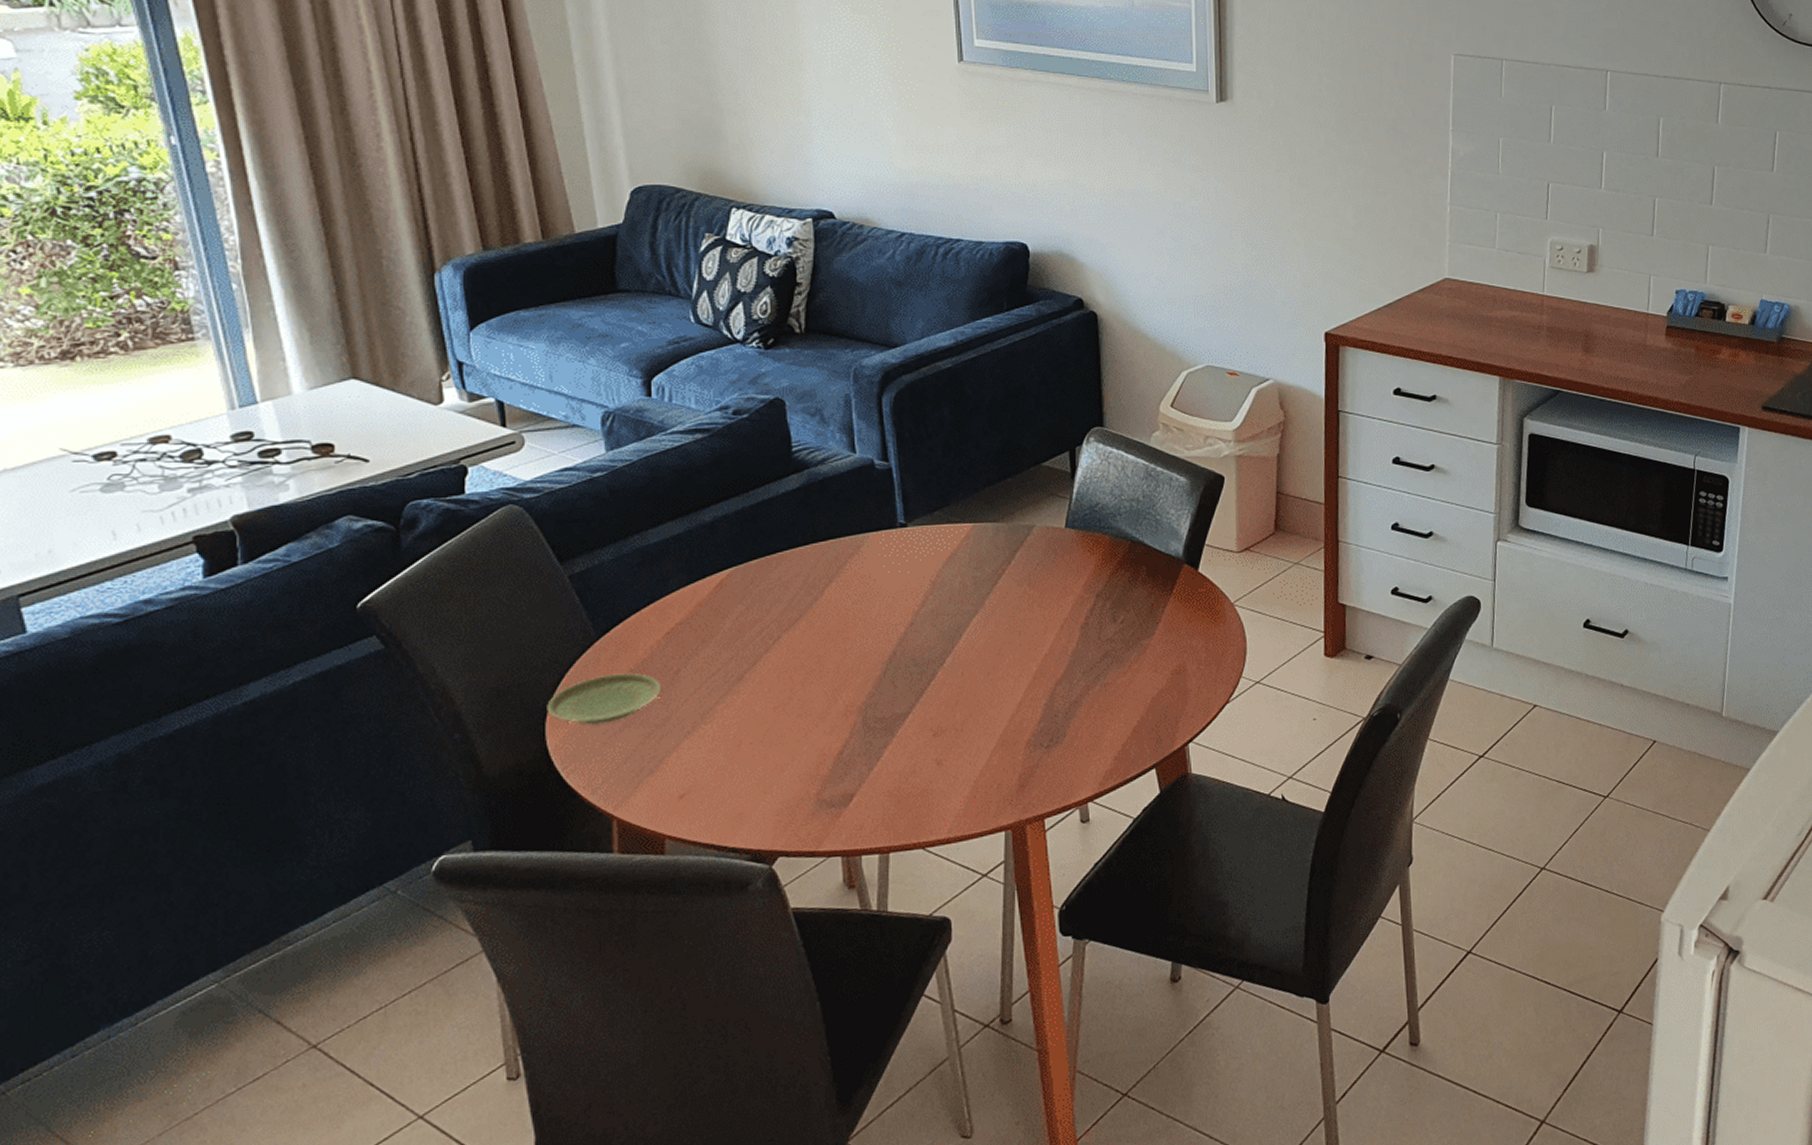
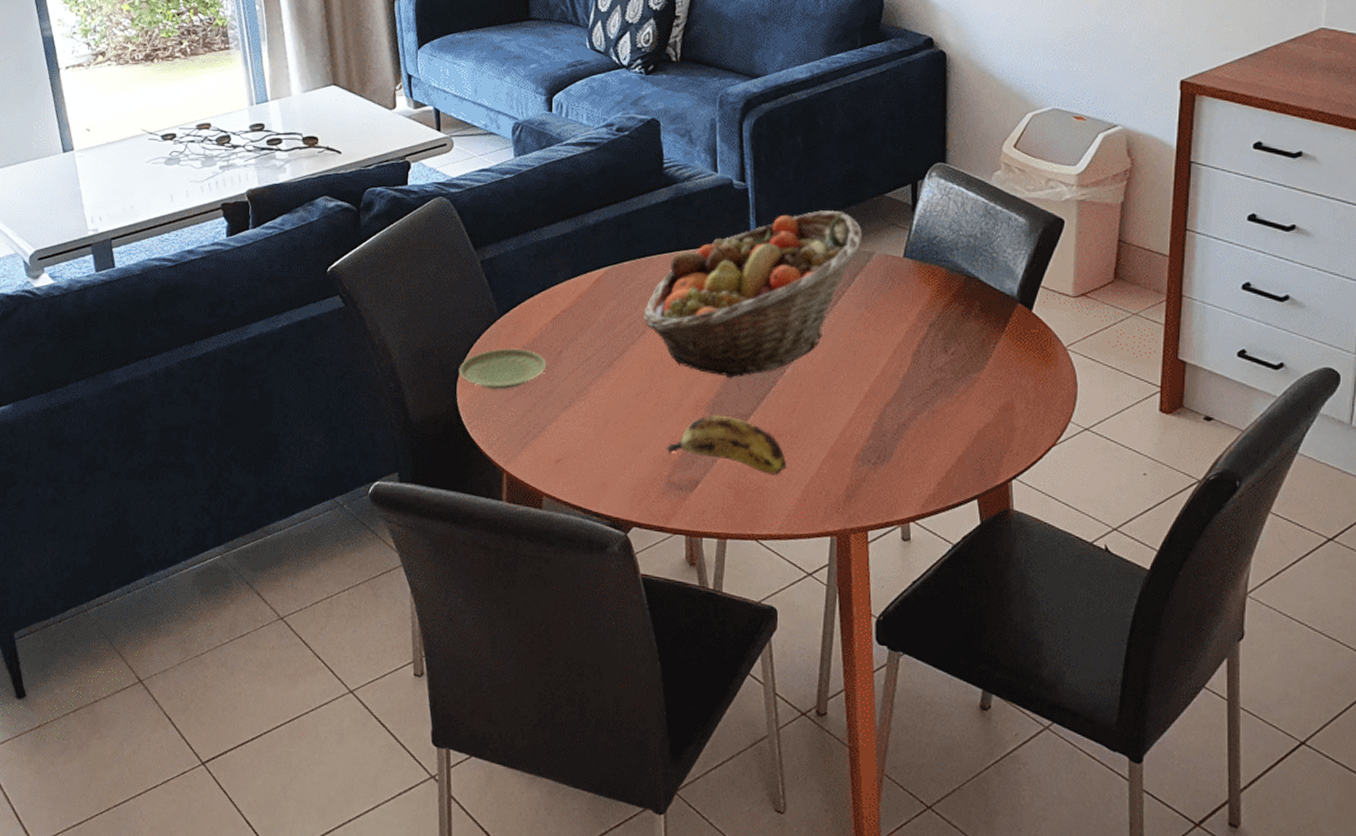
fruit basket: none [776,485,1021,677] -> present [642,210,863,378]
banana: none [813,718,952,775] -> present [666,415,786,475]

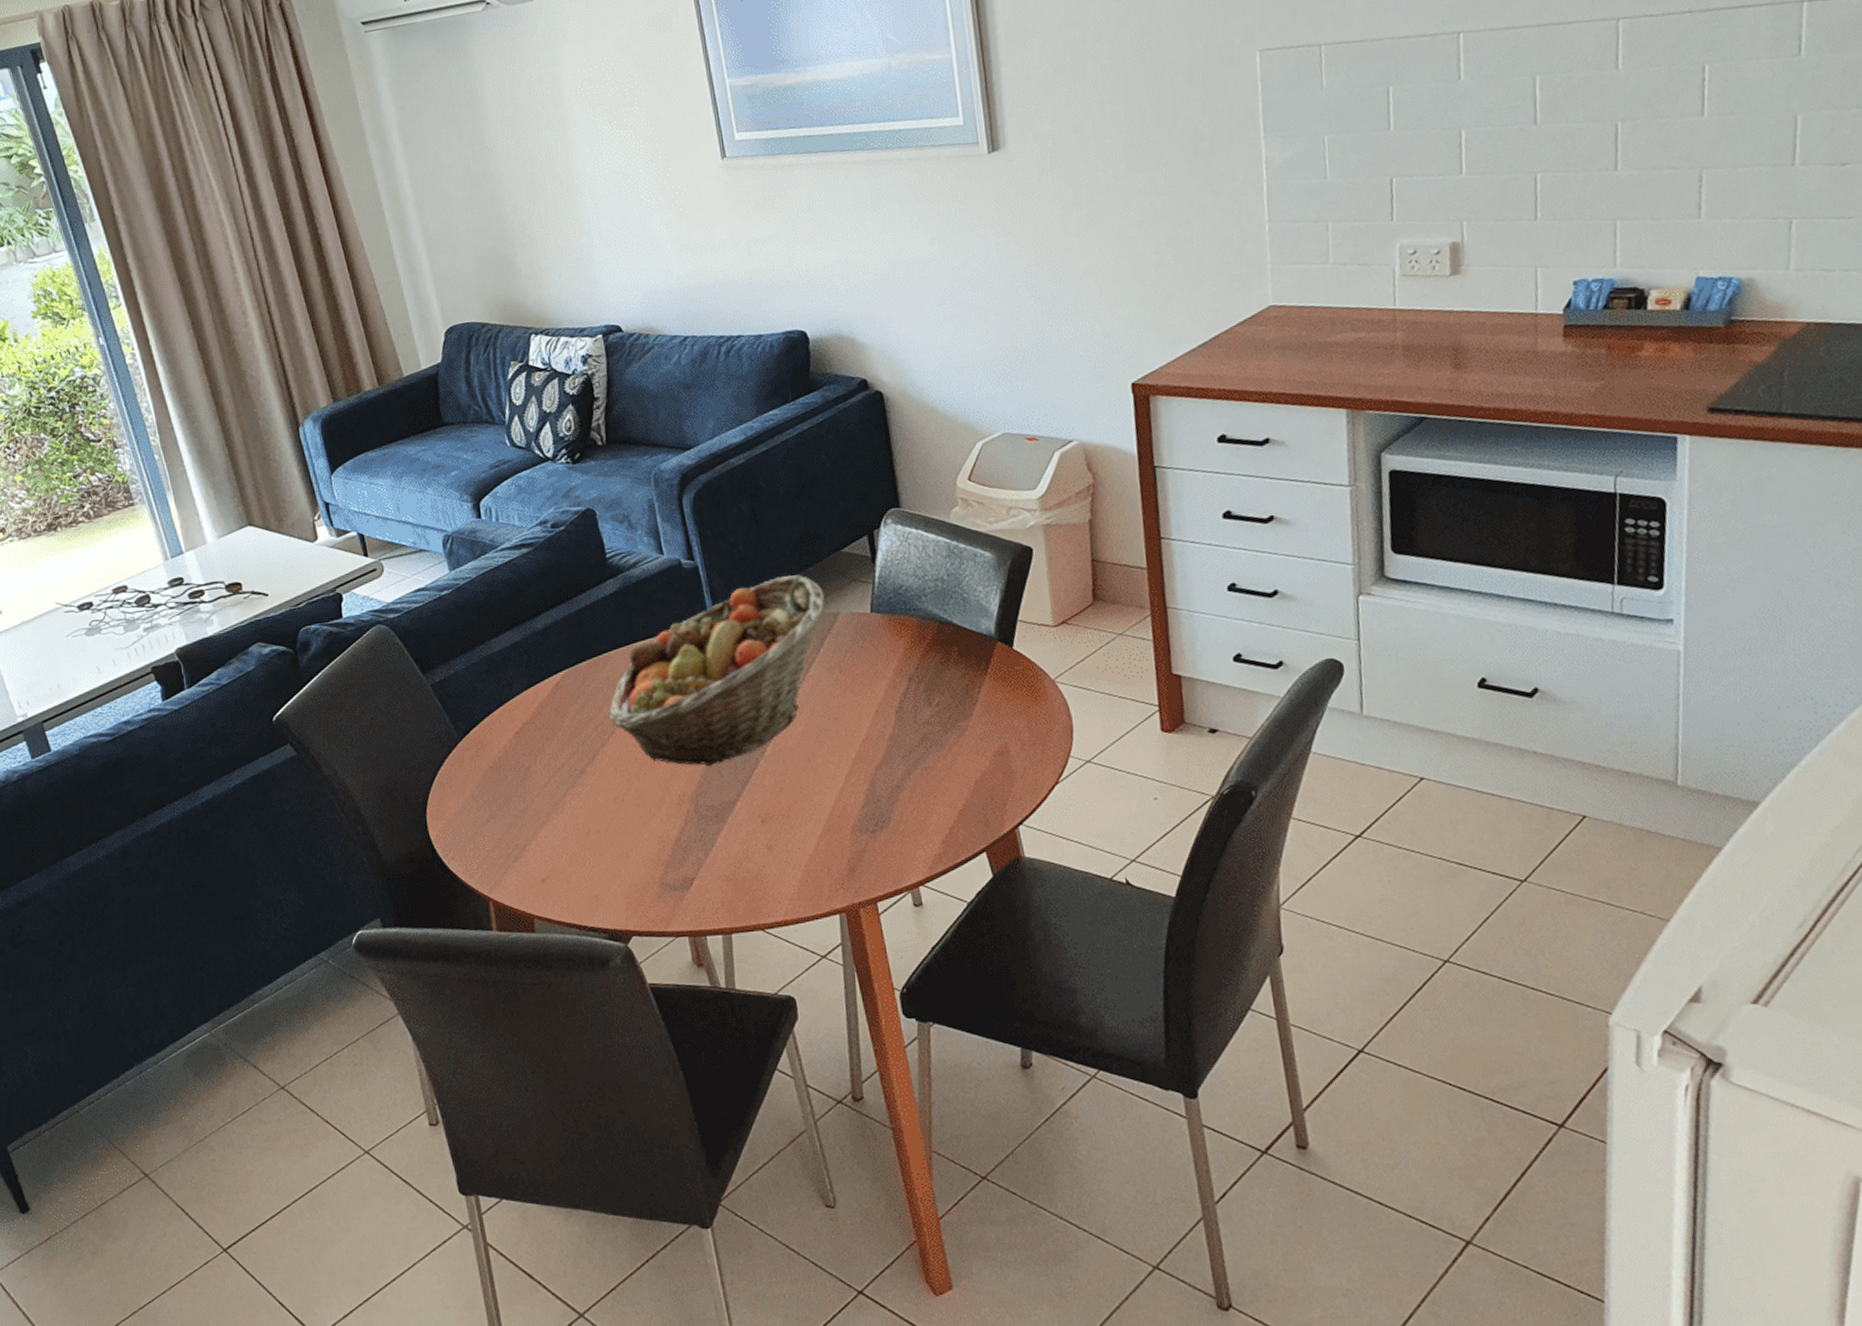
plate: present [458,348,547,391] -> none [426,769,517,818]
banana: present [666,415,786,475] -> none [654,806,782,860]

